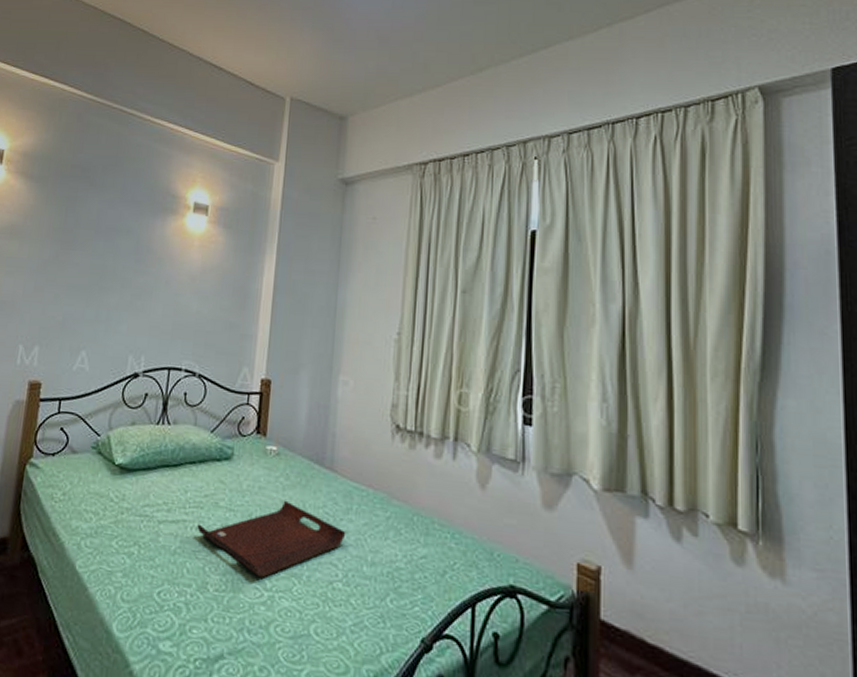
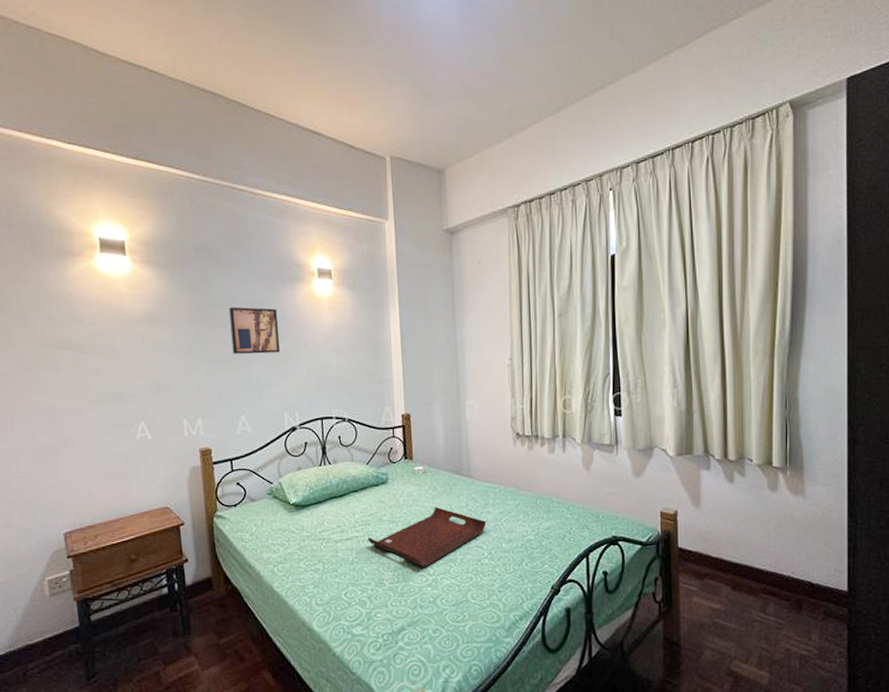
wall art: none [87,230,144,287] -> present [229,306,281,354]

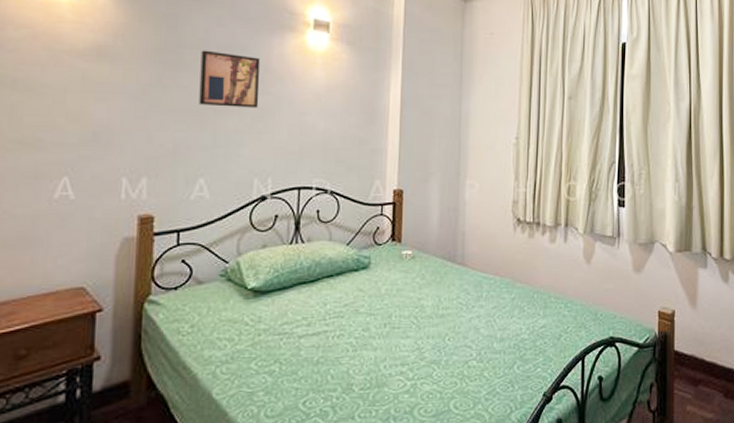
serving tray: present [367,506,487,567] -> none [339,297,478,370]

